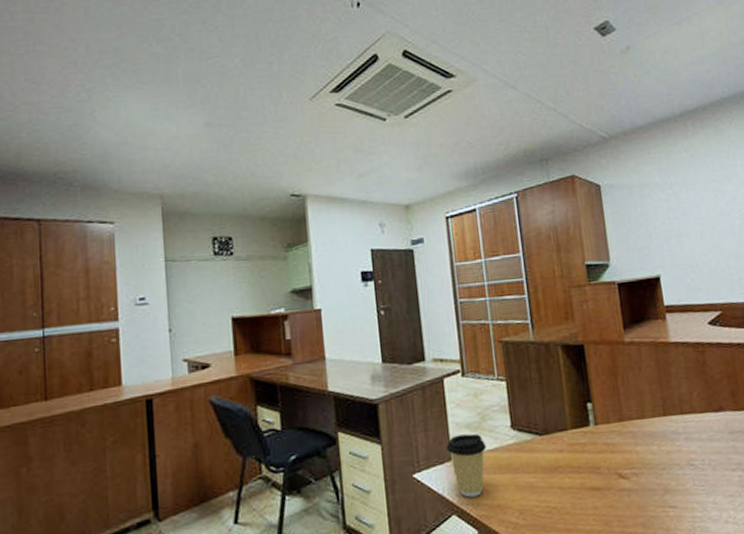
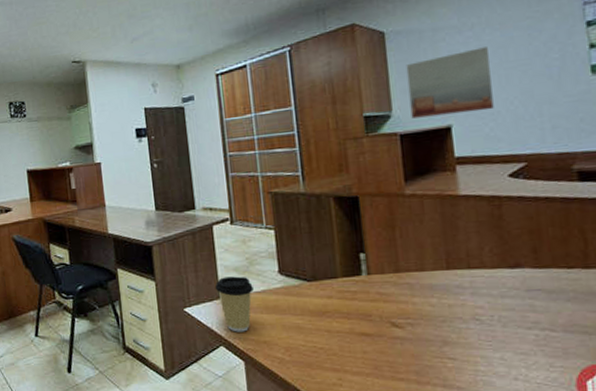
wall art: none [619,204,693,268] -> present [406,47,494,119]

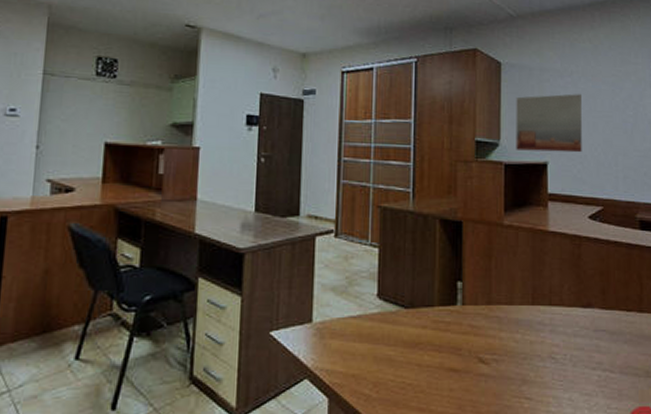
coffee cup: present [214,276,254,332] -> none [308,297,349,363]

